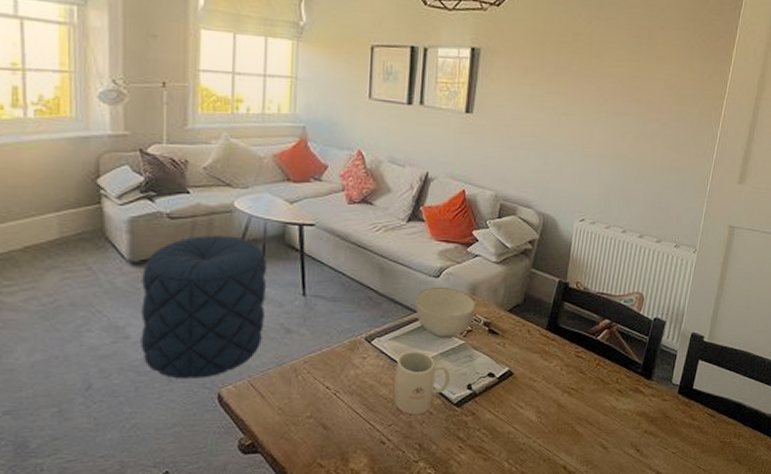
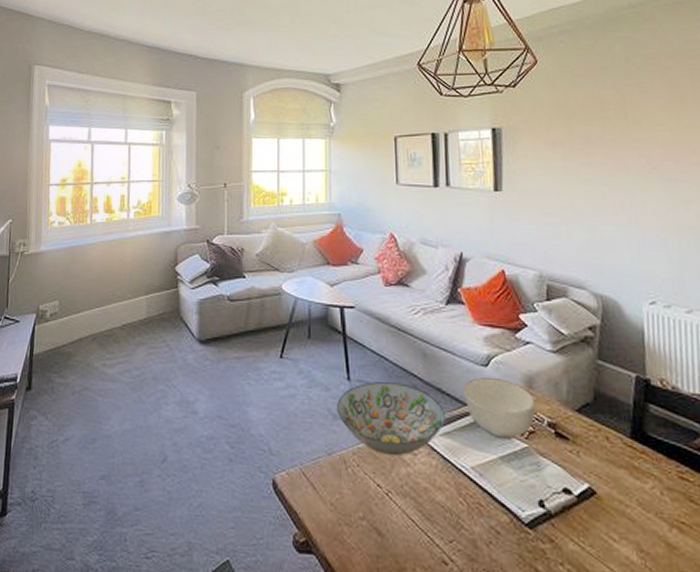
pouf: present [140,235,267,379] -> none [206,317,314,461]
decorative bowl: none [289,296,396,361] -> present [336,382,445,456]
mug: present [393,350,450,415] -> none [449,450,516,533]

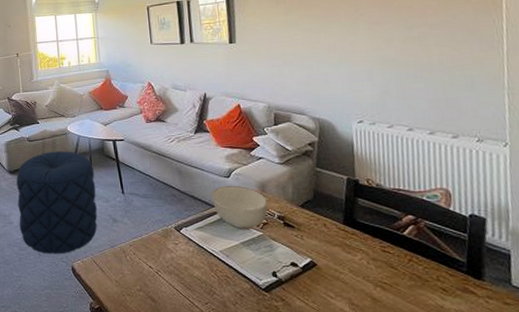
pouf: none [206,317,314,461] -> present [16,151,97,254]
decorative bowl: present [336,382,445,456] -> none [115,193,198,246]

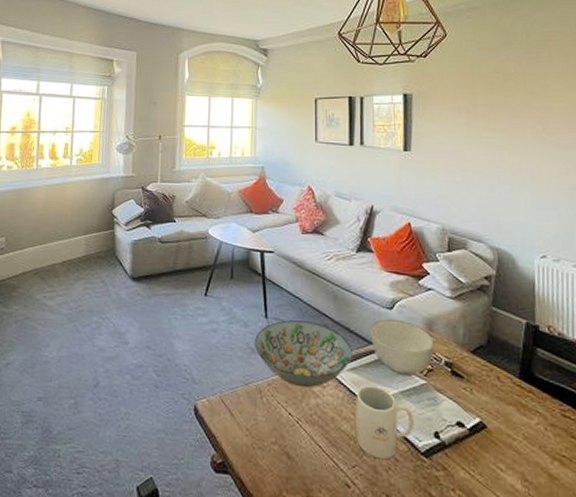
pouf: present [16,151,97,254] -> none [136,257,235,389]
decorative bowl: none [115,193,198,246] -> present [254,320,352,388]
mug: none [203,239,254,297] -> present [354,384,414,460]

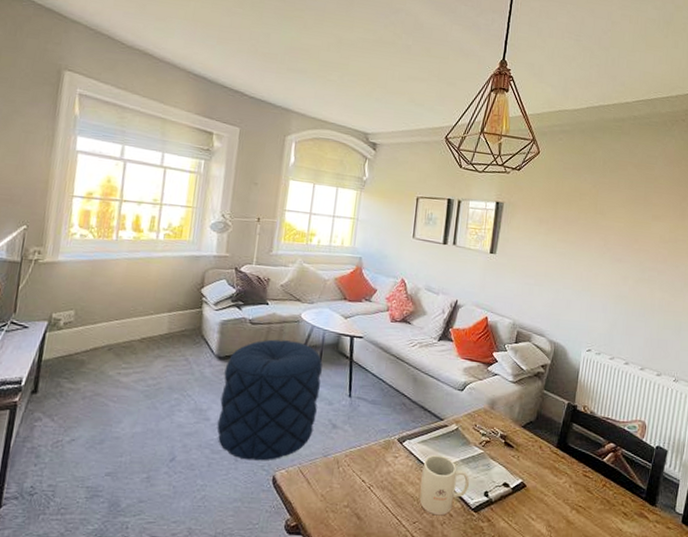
pouf: none [136,257,235,389] -> present [217,339,323,461]
decorative bowl: present [254,320,352,388] -> none [336,399,425,458]
bowl: present [370,318,436,375] -> none [441,399,495,446]

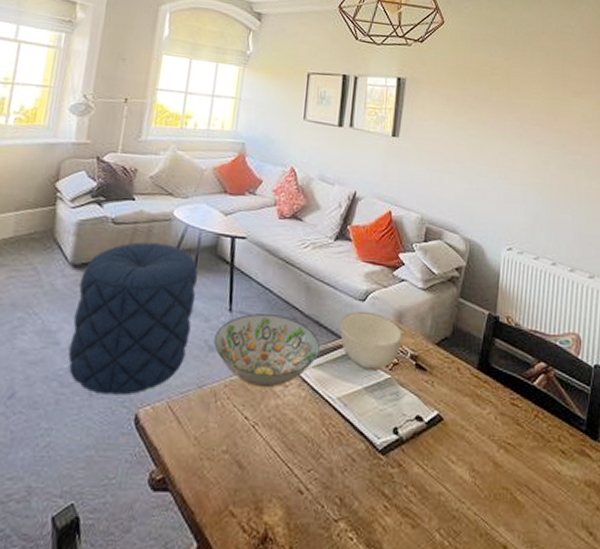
decorative bowl: none [336,399,425,458] -> present [213,313,320,388]
mug: present [419,454,469,516] -> none [314,381,375,461]
bowl: none [441,399,495,446] -> present [339,311,403,370]

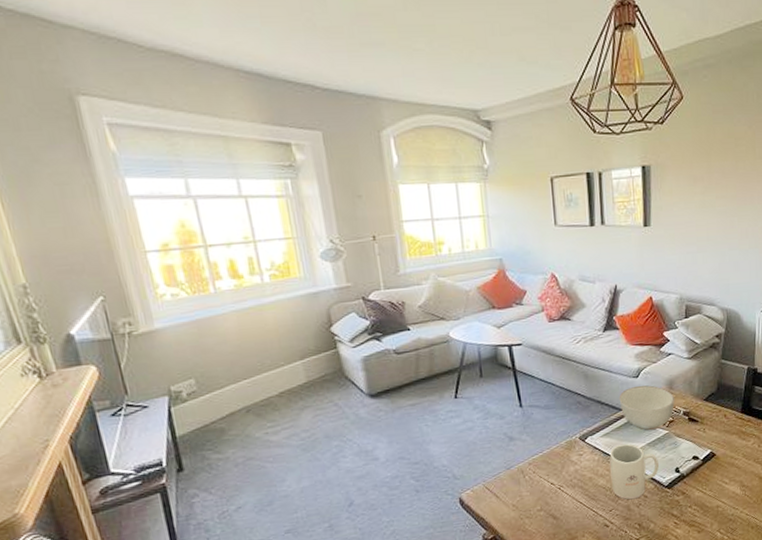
pouf: present [68,242,198,395] -> none [380,362,490,489]
decorative bowl: present [213,313,320,388] -> none [511,402,605,460]
mug: none [314,381,375,461] -> present [609,443,659,500]

